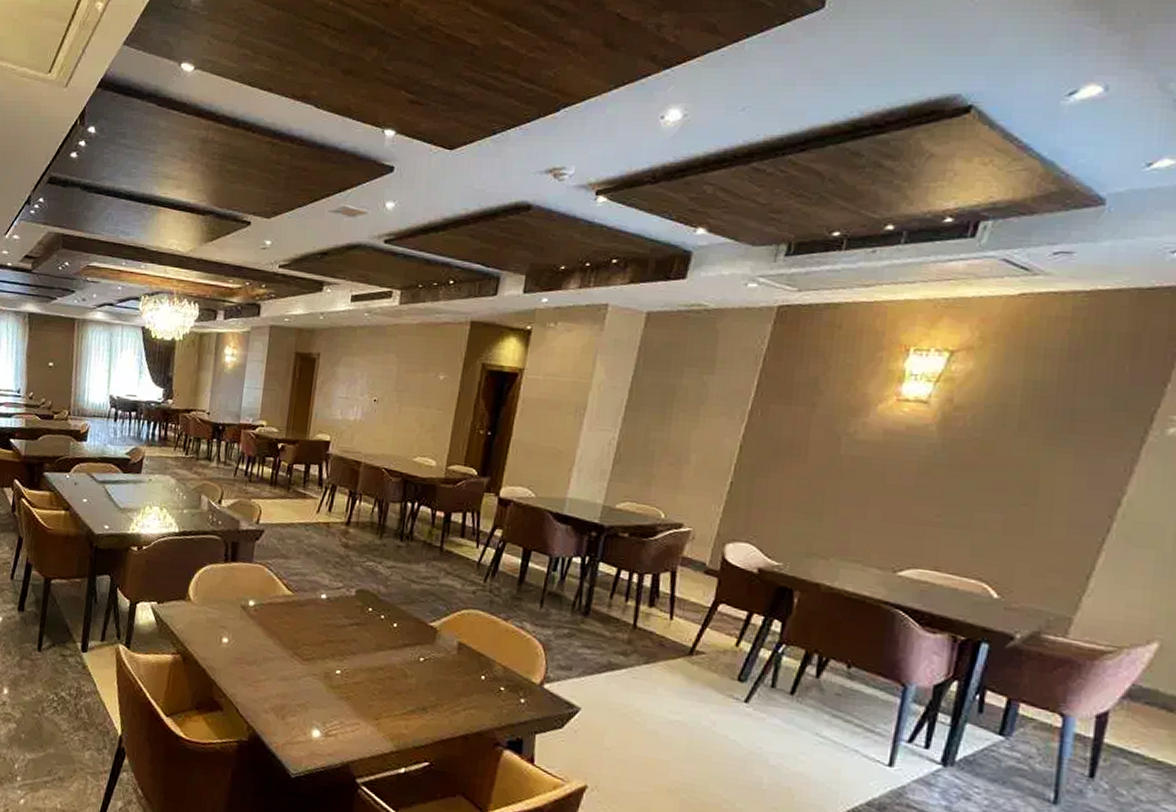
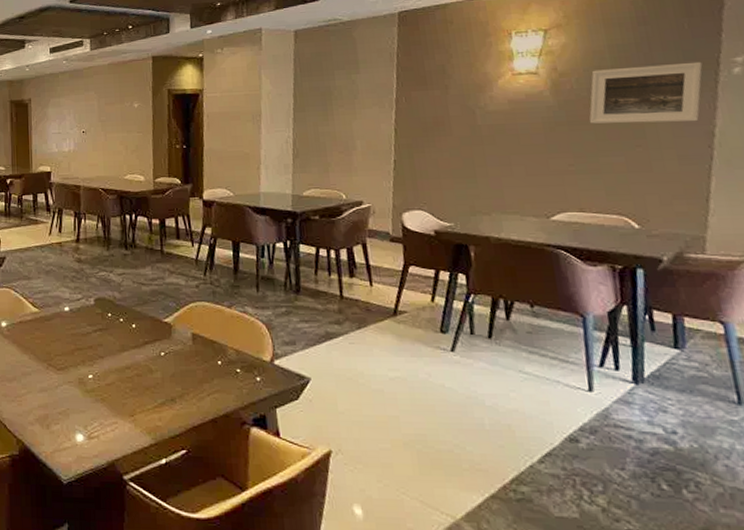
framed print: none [974,408,1132,486] -> present [589,61,703,124]

